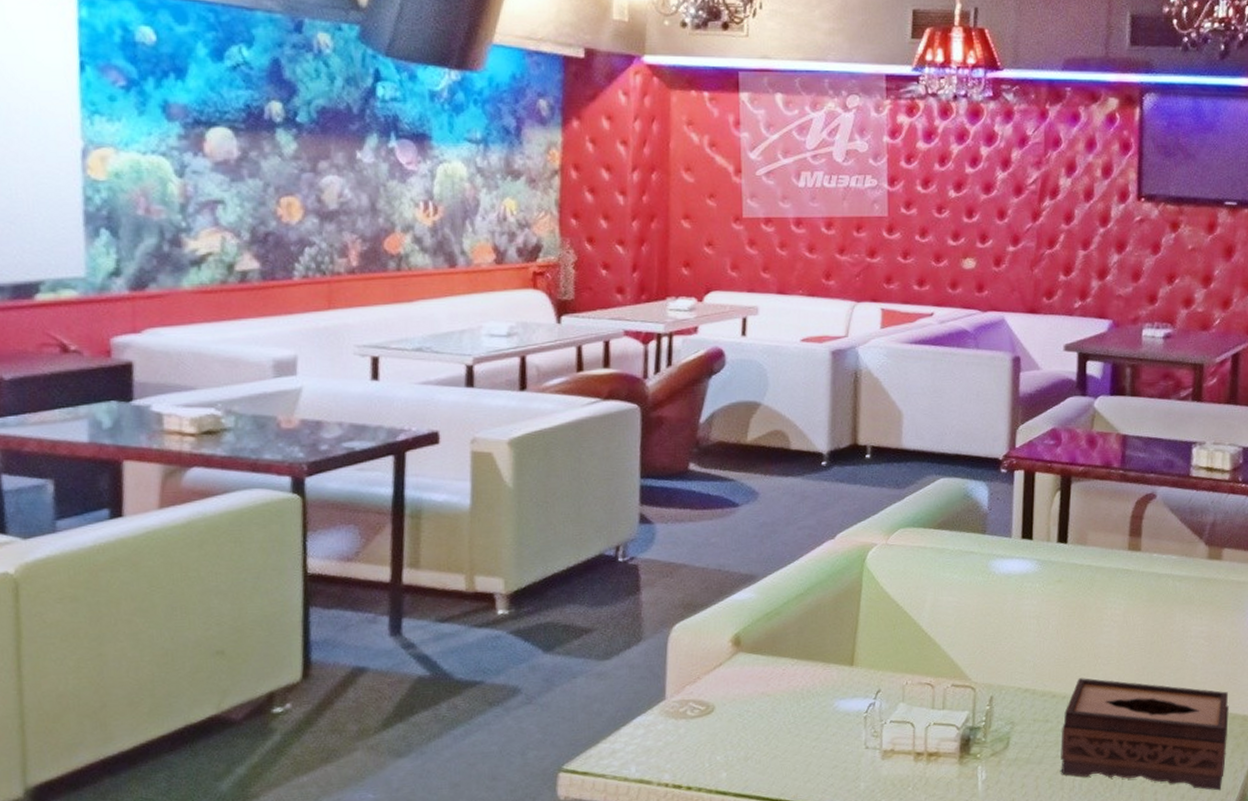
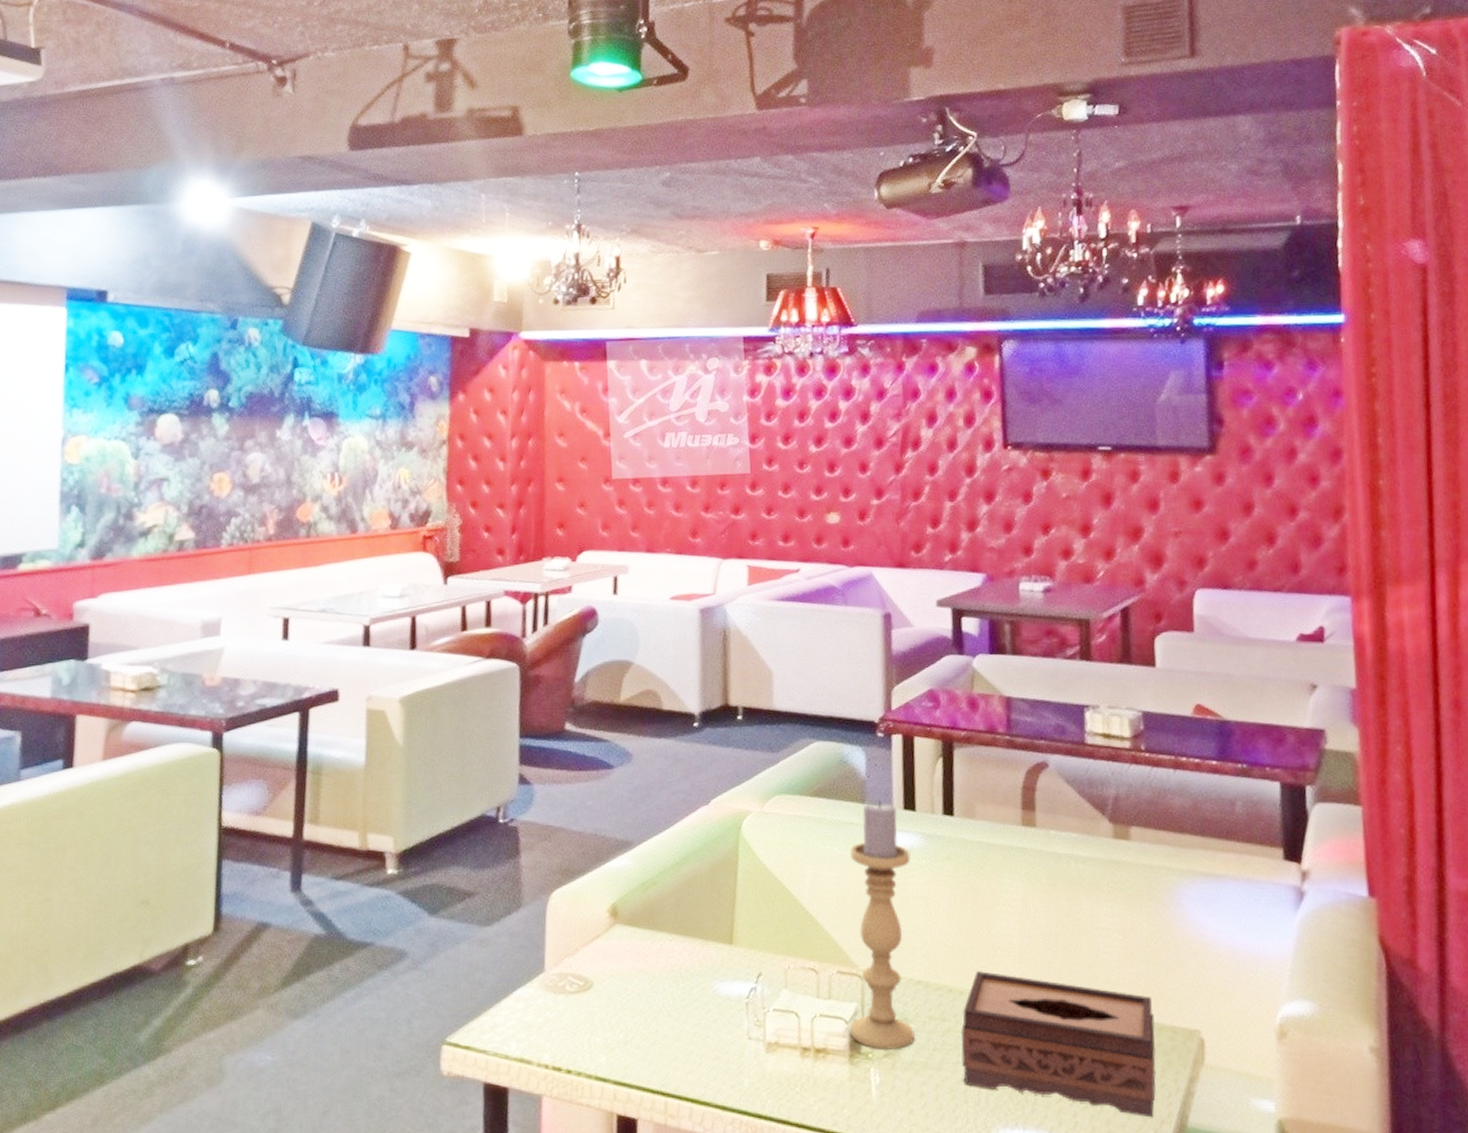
candle holder: none [961,531,1025,751] -> present [849,801,915,1051]

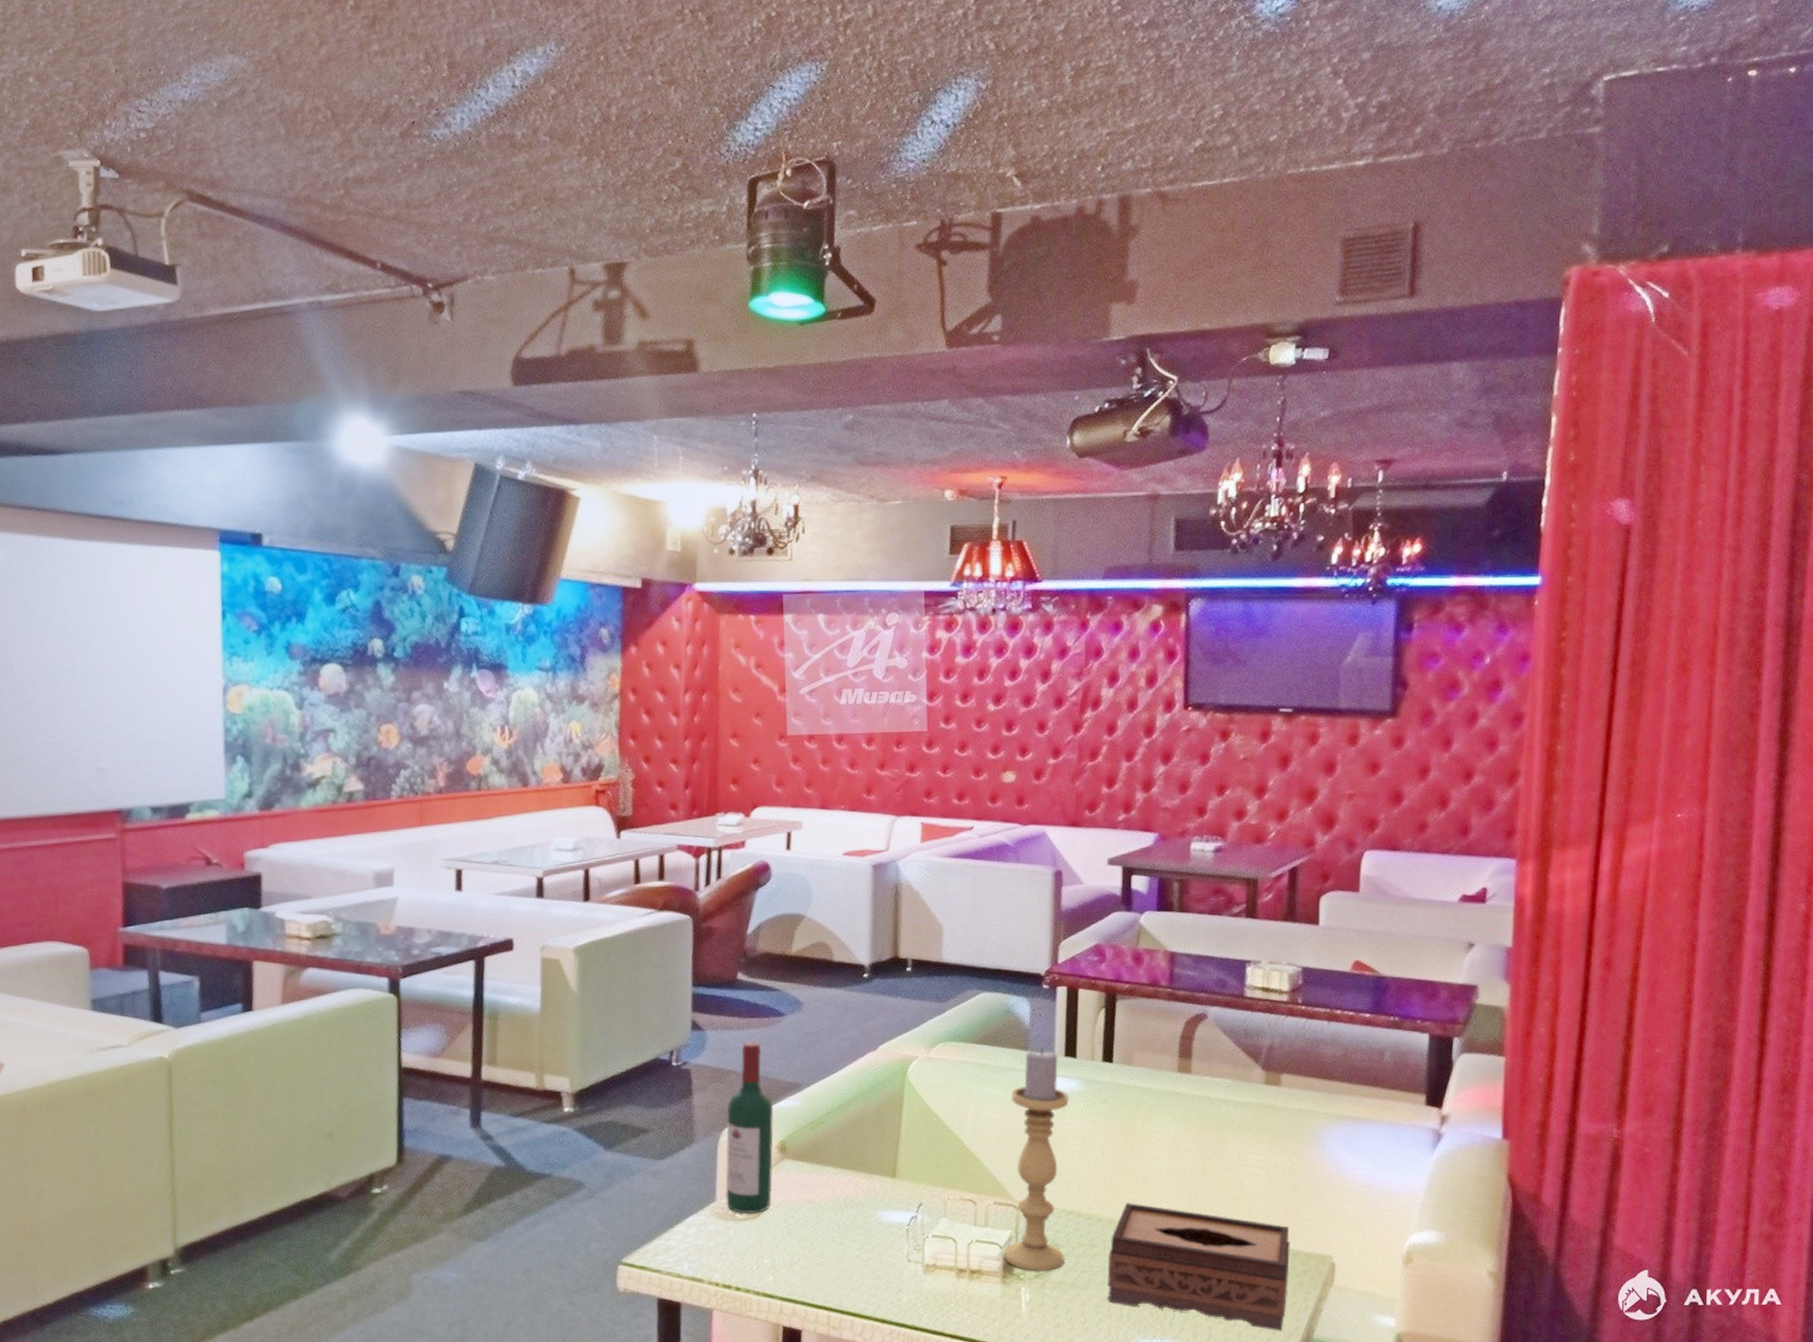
wine bottle: none [554,795,605,987] -> present [725,1040,774,1214]

